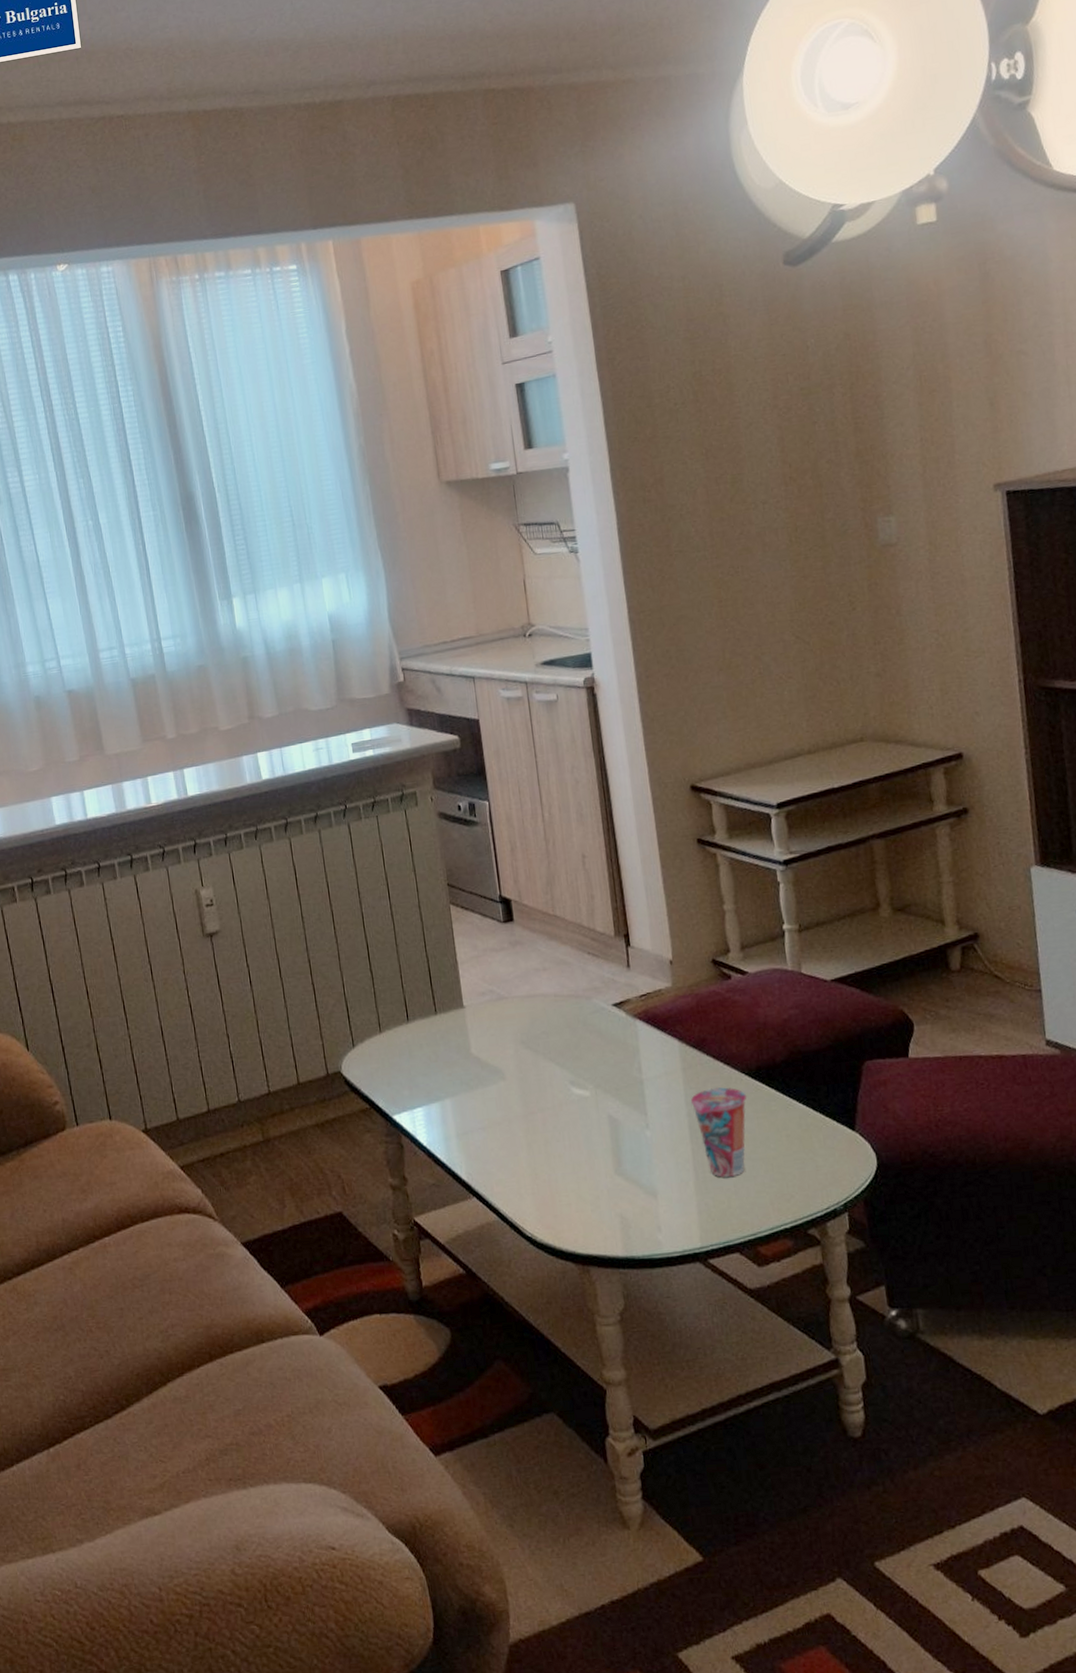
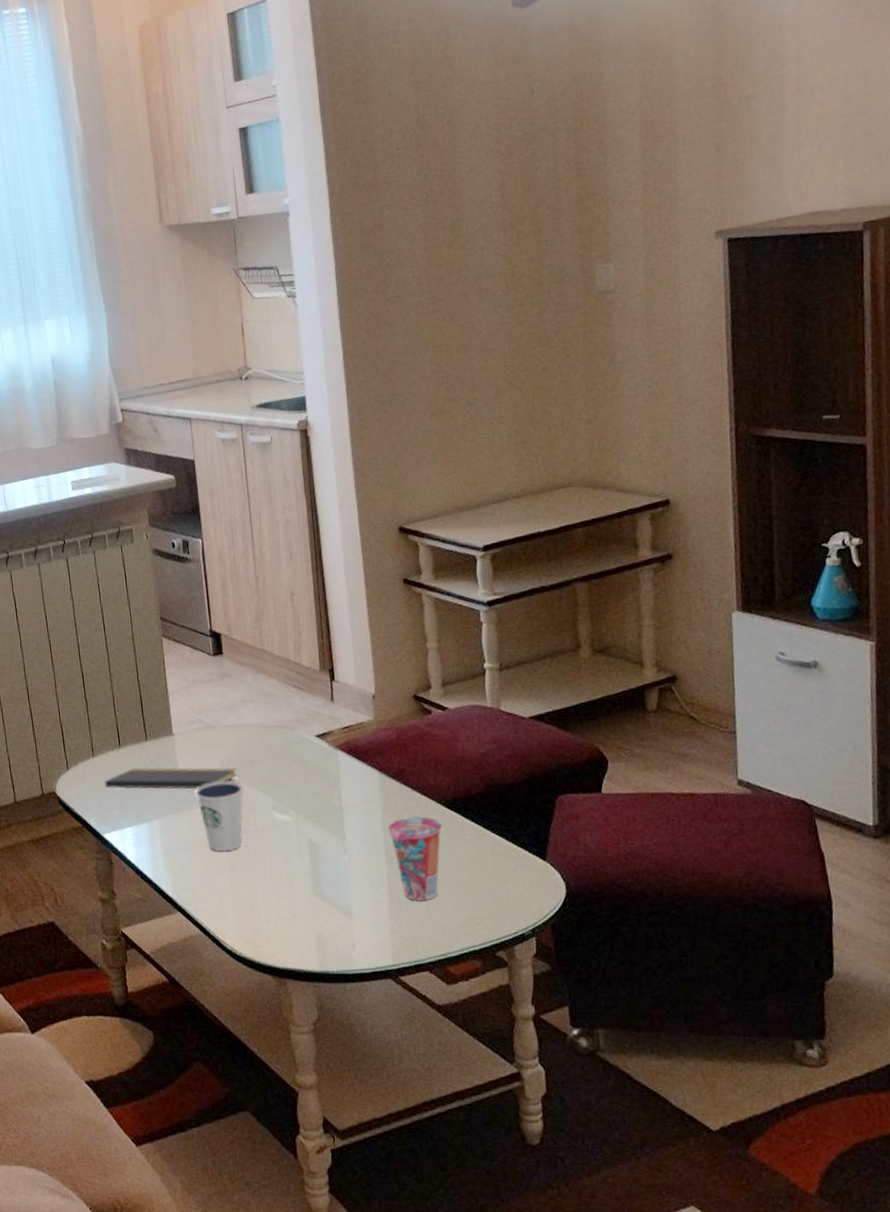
notepad: none [393,1040,532,1067] -> present [105,767,238,789]
dixie cup: none [487,1054,539,1130] -> present [194,780,243,851]

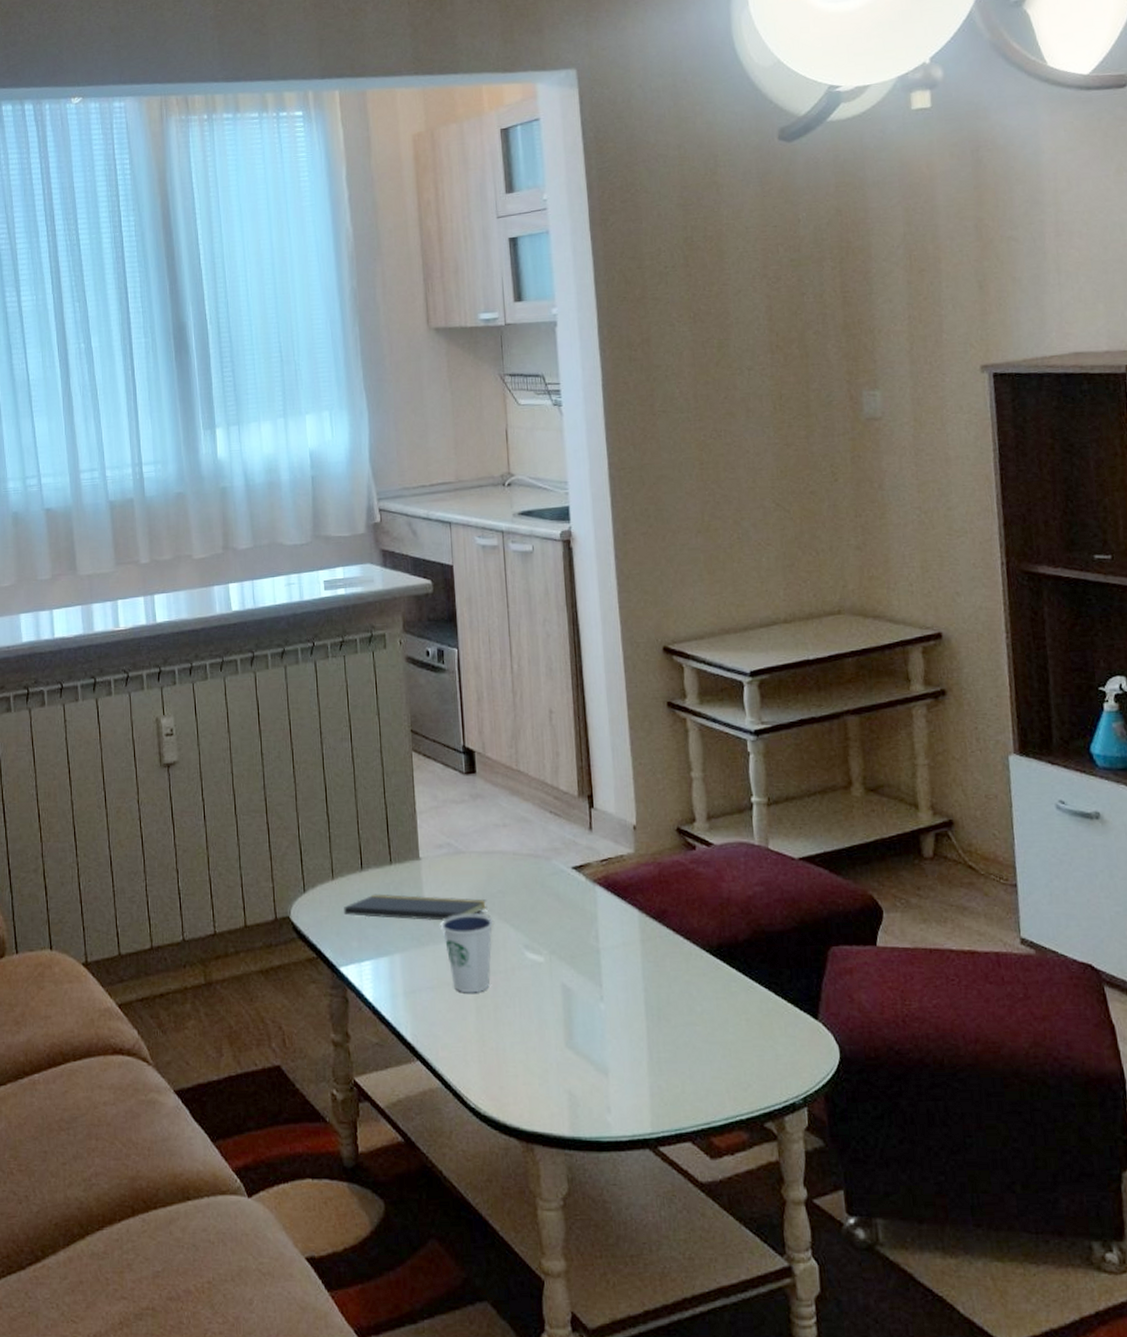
cup: present [387,816,442,901] -> none [647,962,706,1059]

